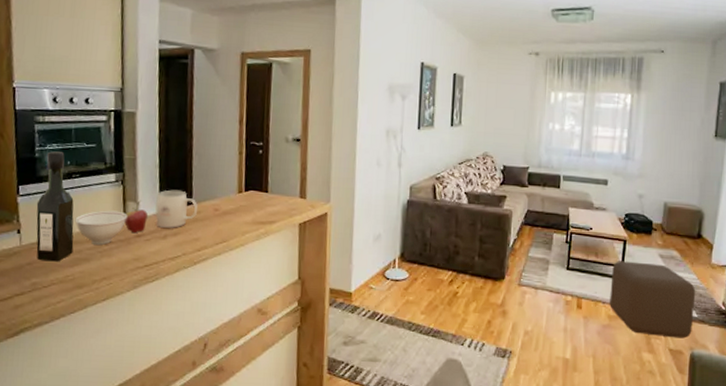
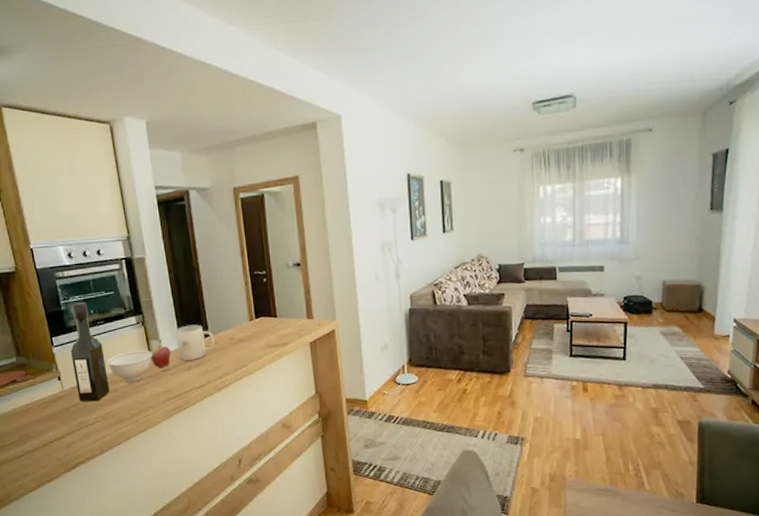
cube: present [610,261,696,339] -> none [614,341,700,410]

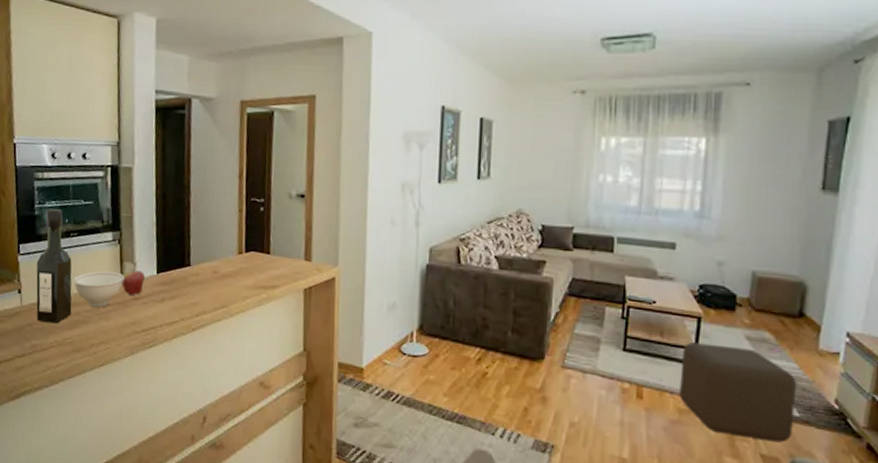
mug: present [175,324,215,361] -> none [152,250,197,291]
cube: none [614,341,700,410] -> present [679,342,797,443]

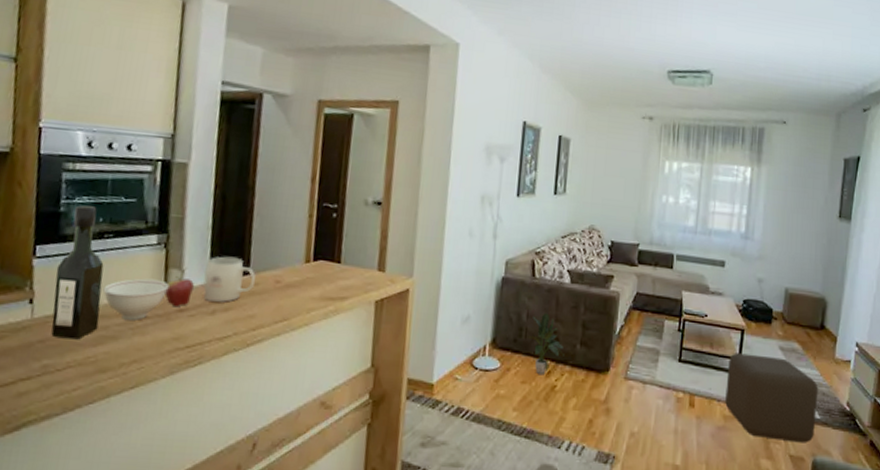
mug: none [152,250,197,291] -> present [202,256,256,302]
potted plant: none [456,299,495,362] -> present [528,313,564,376]

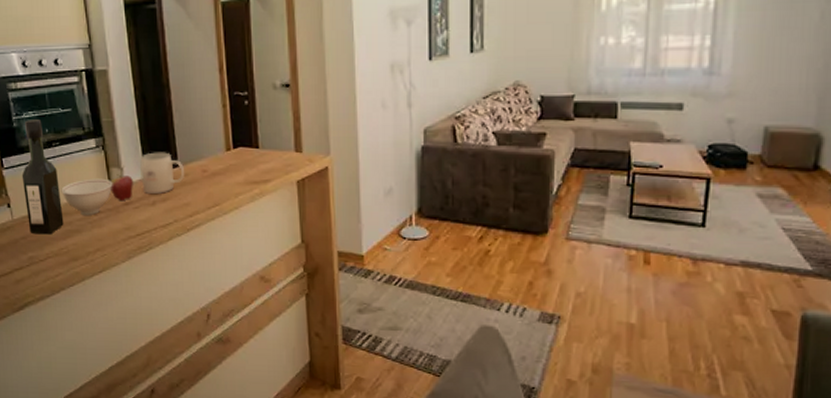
potted plant: present [528,313,564,376] -> none [455,178,496,241]
cube: present [725,353,819,443] -> none [688,204,810,297]

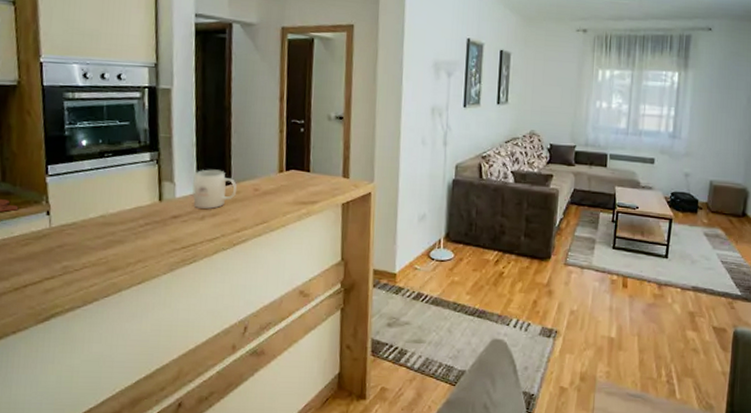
bottle: present [21,120,64,235] -> none [66,129,107,244]
bowl: present [61,178,113,215] -> none [107,190,163,226]
fruit: present [110,166,134,202] -> none [160,180,185,215]

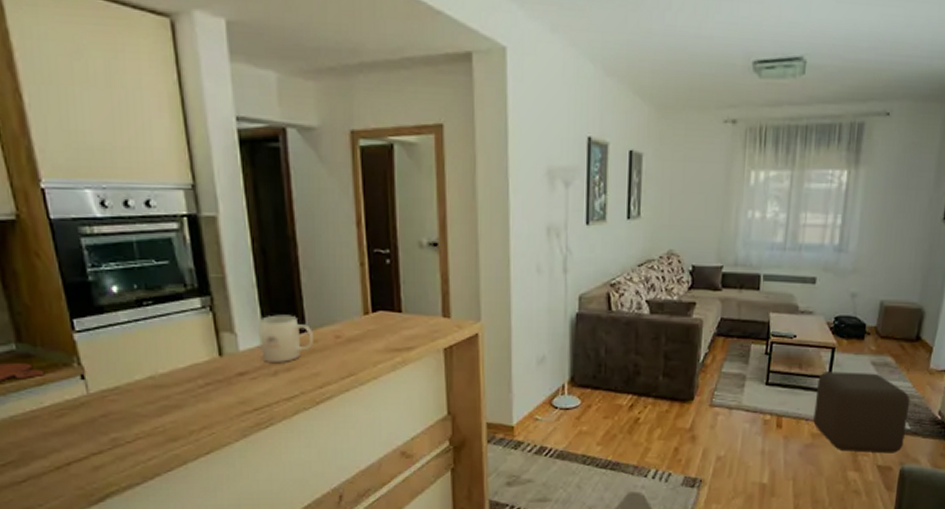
cube: none [655,239,740,316] -> present [813,372,910,454]

